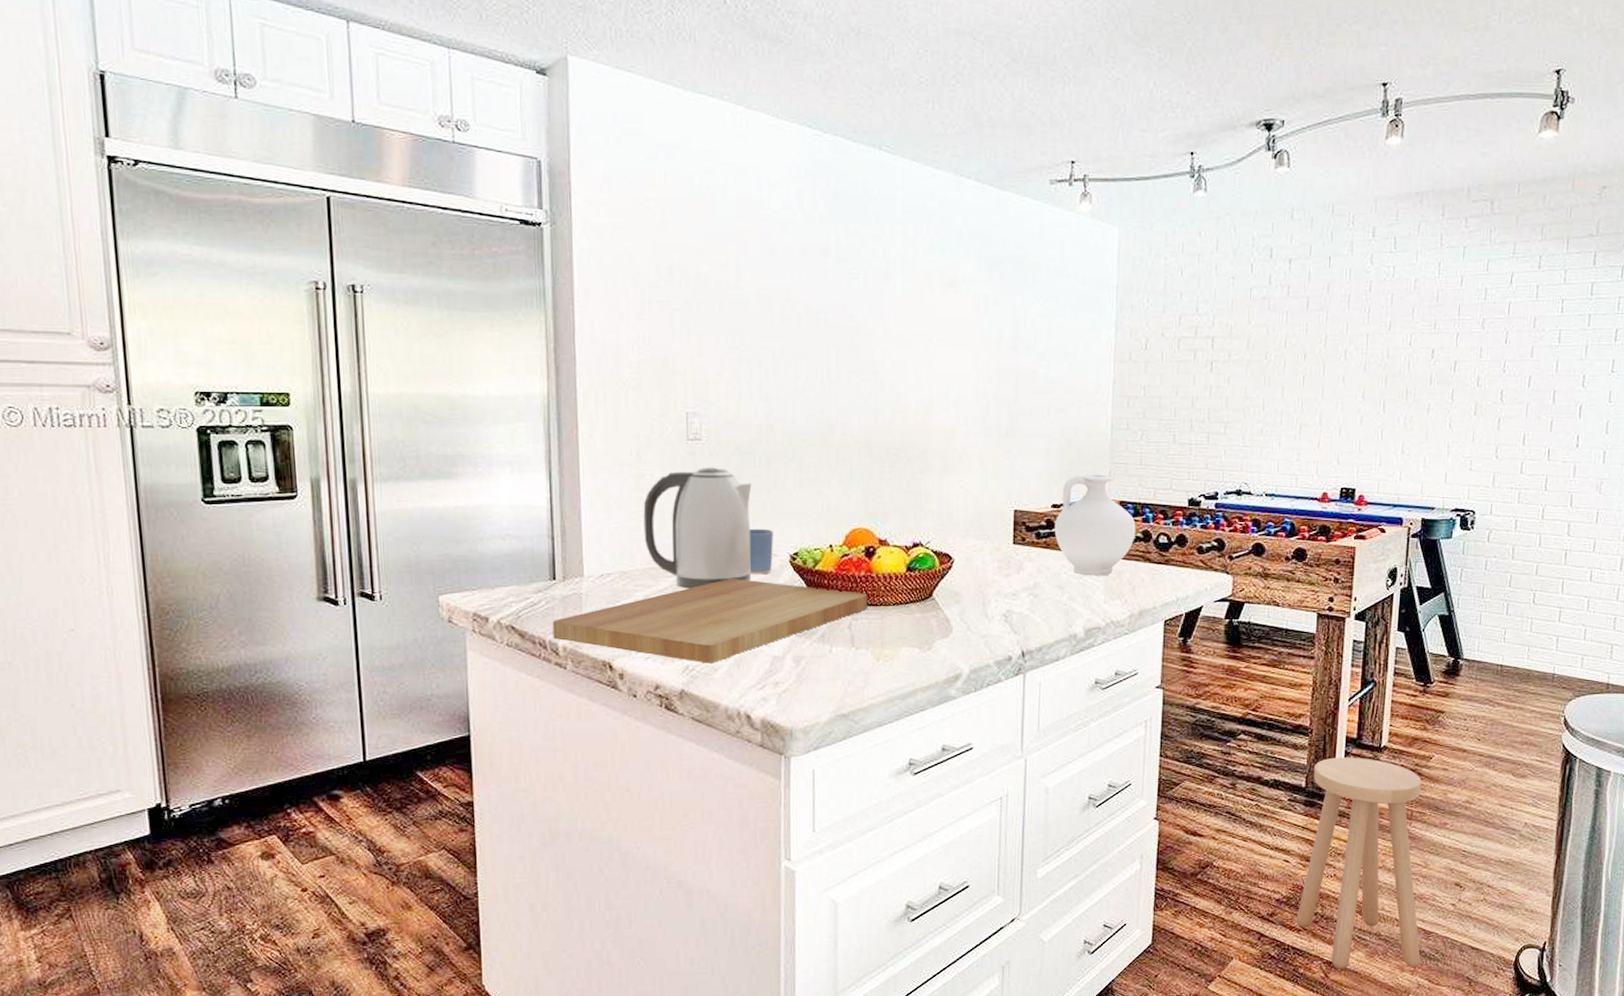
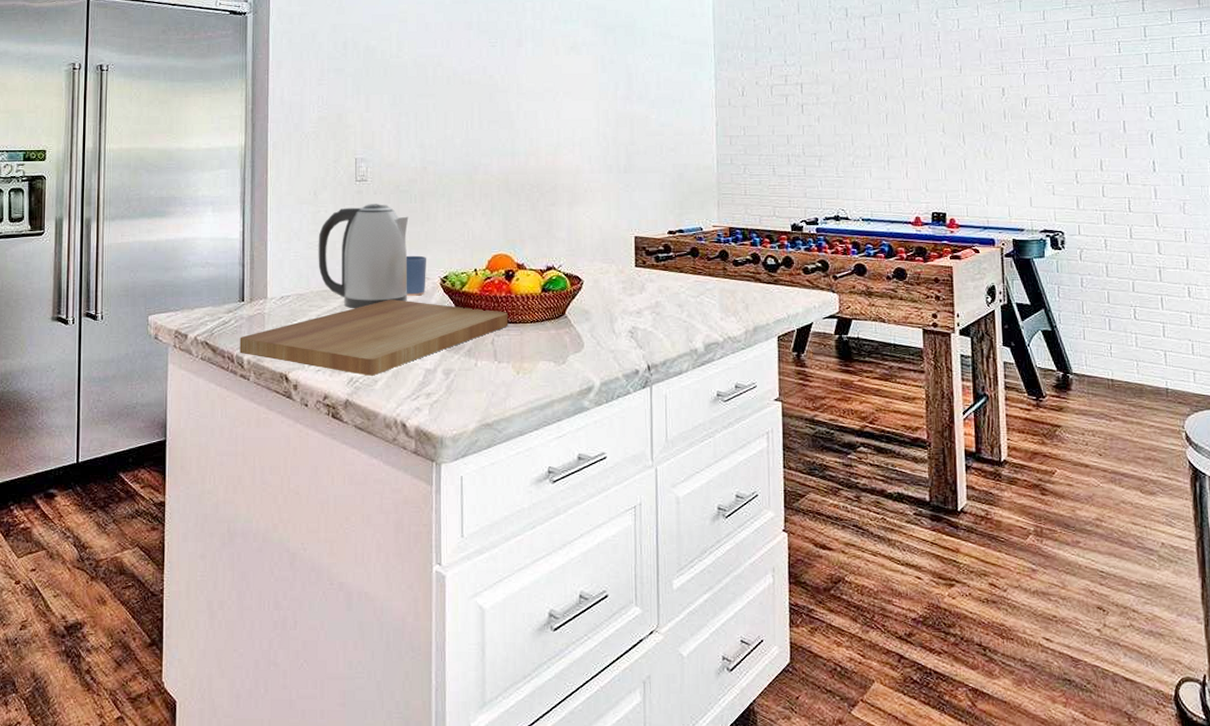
ceramic jug: present [1054,474,1136,576] -> none [671,204,745,295]
stool: present [1296,757,1422,969] -> none [935,471,1072,700]

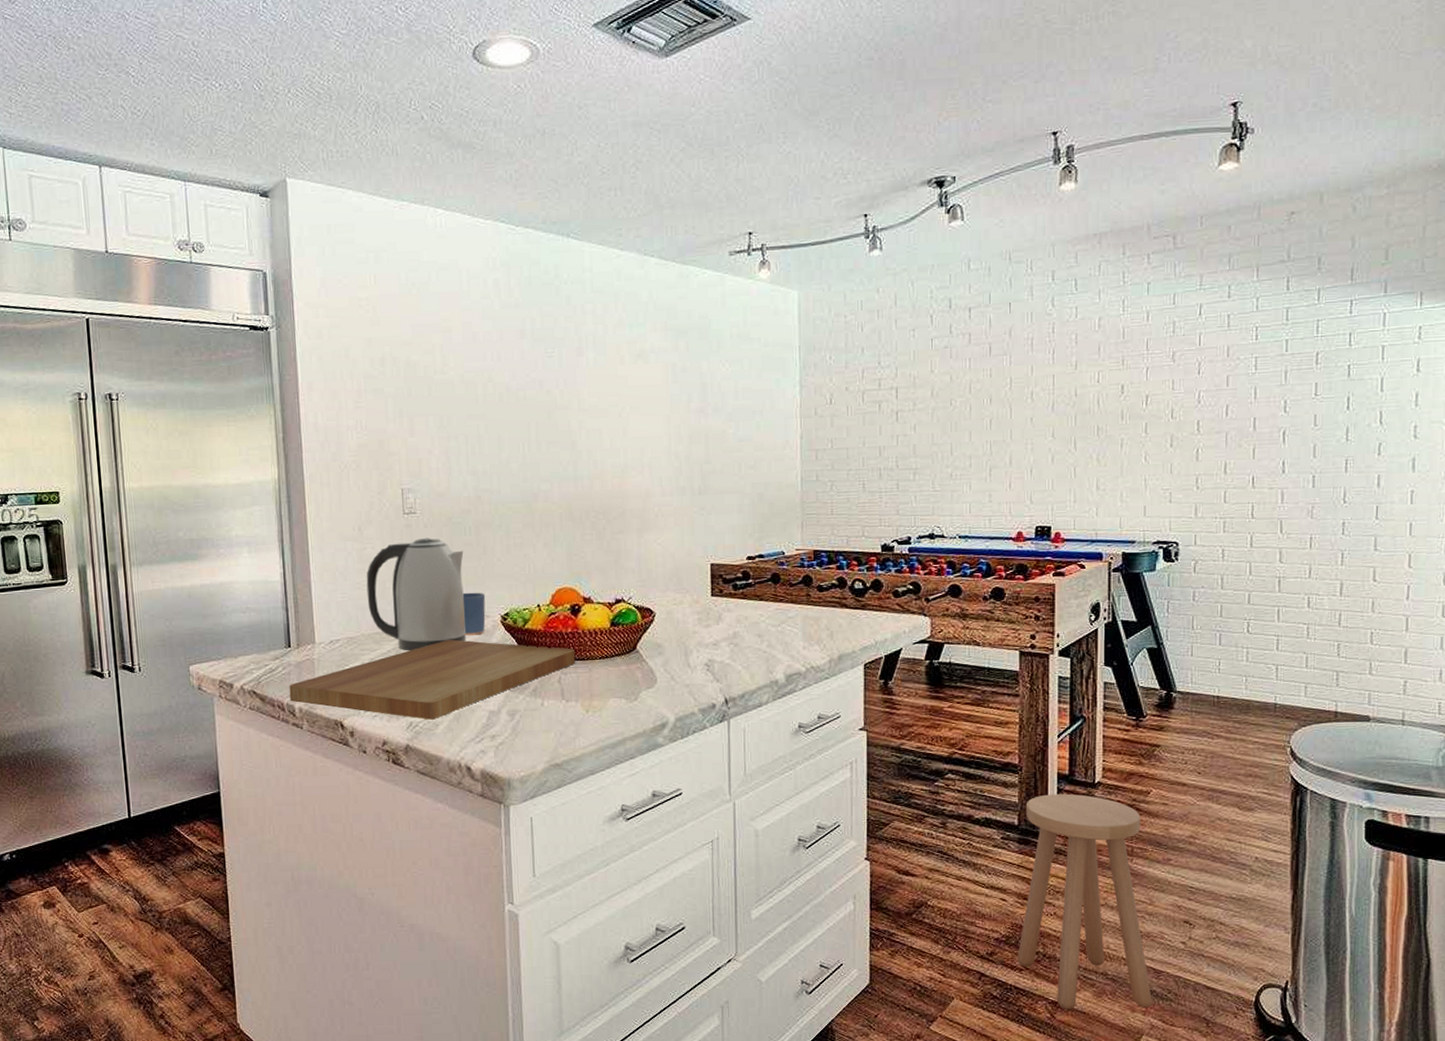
stool: none [935,471,1072,700] -> present [1017,793,1152,1009]

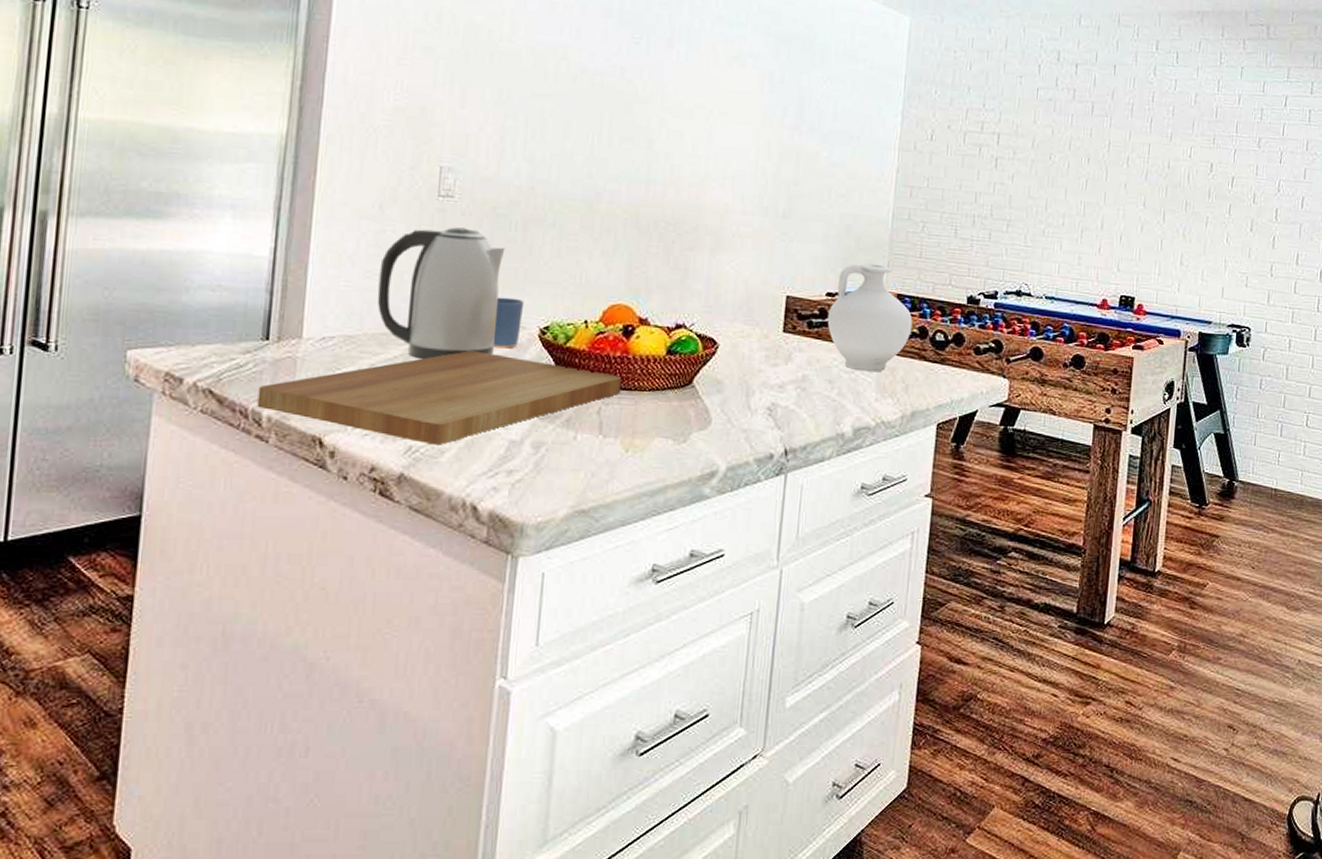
ceramic jug: none [750,525,831,624] -> present [827,263,913,372]
stool: present [1017,793,1152,1009] -> none [1062,581,1195,821]

